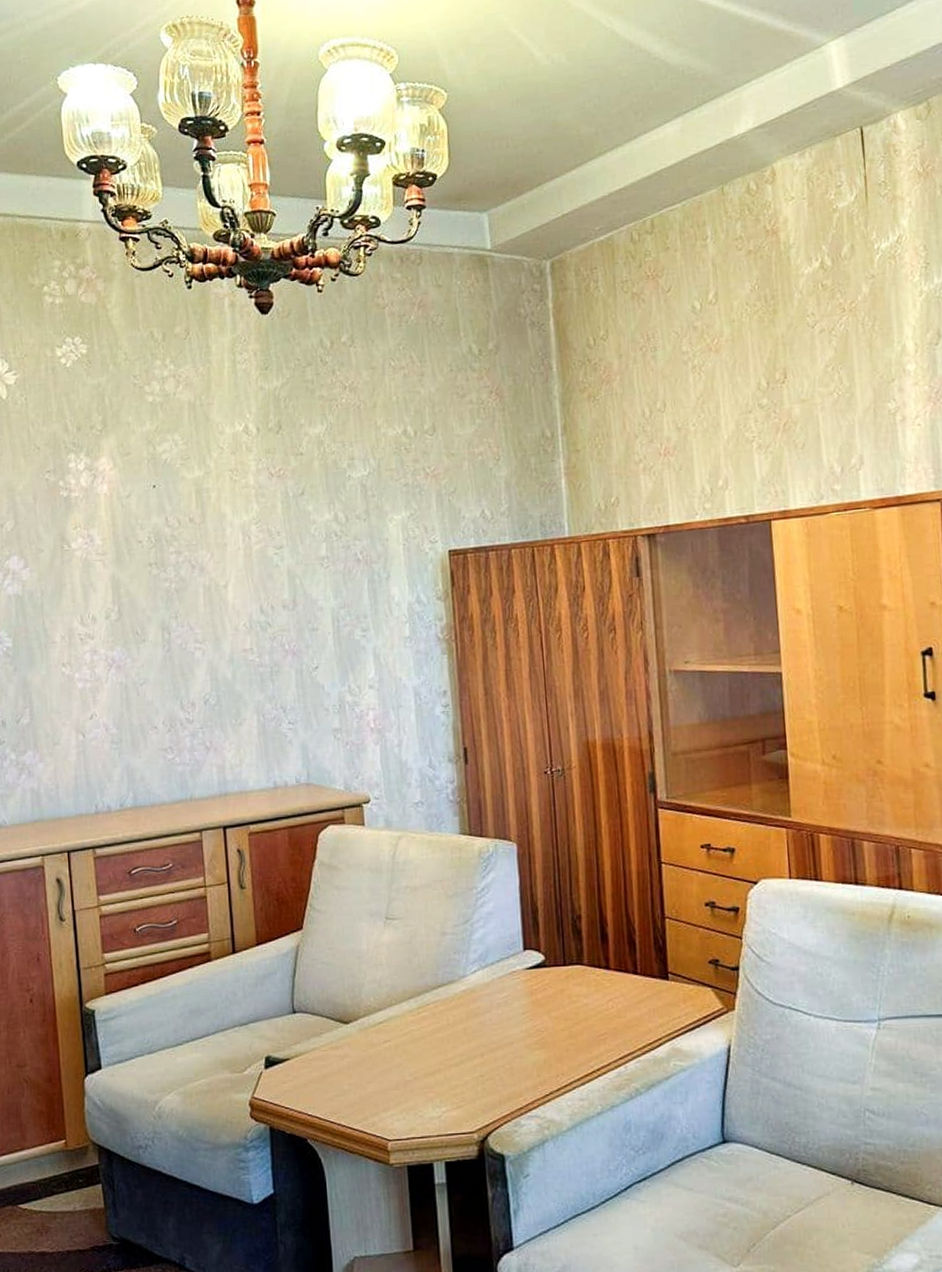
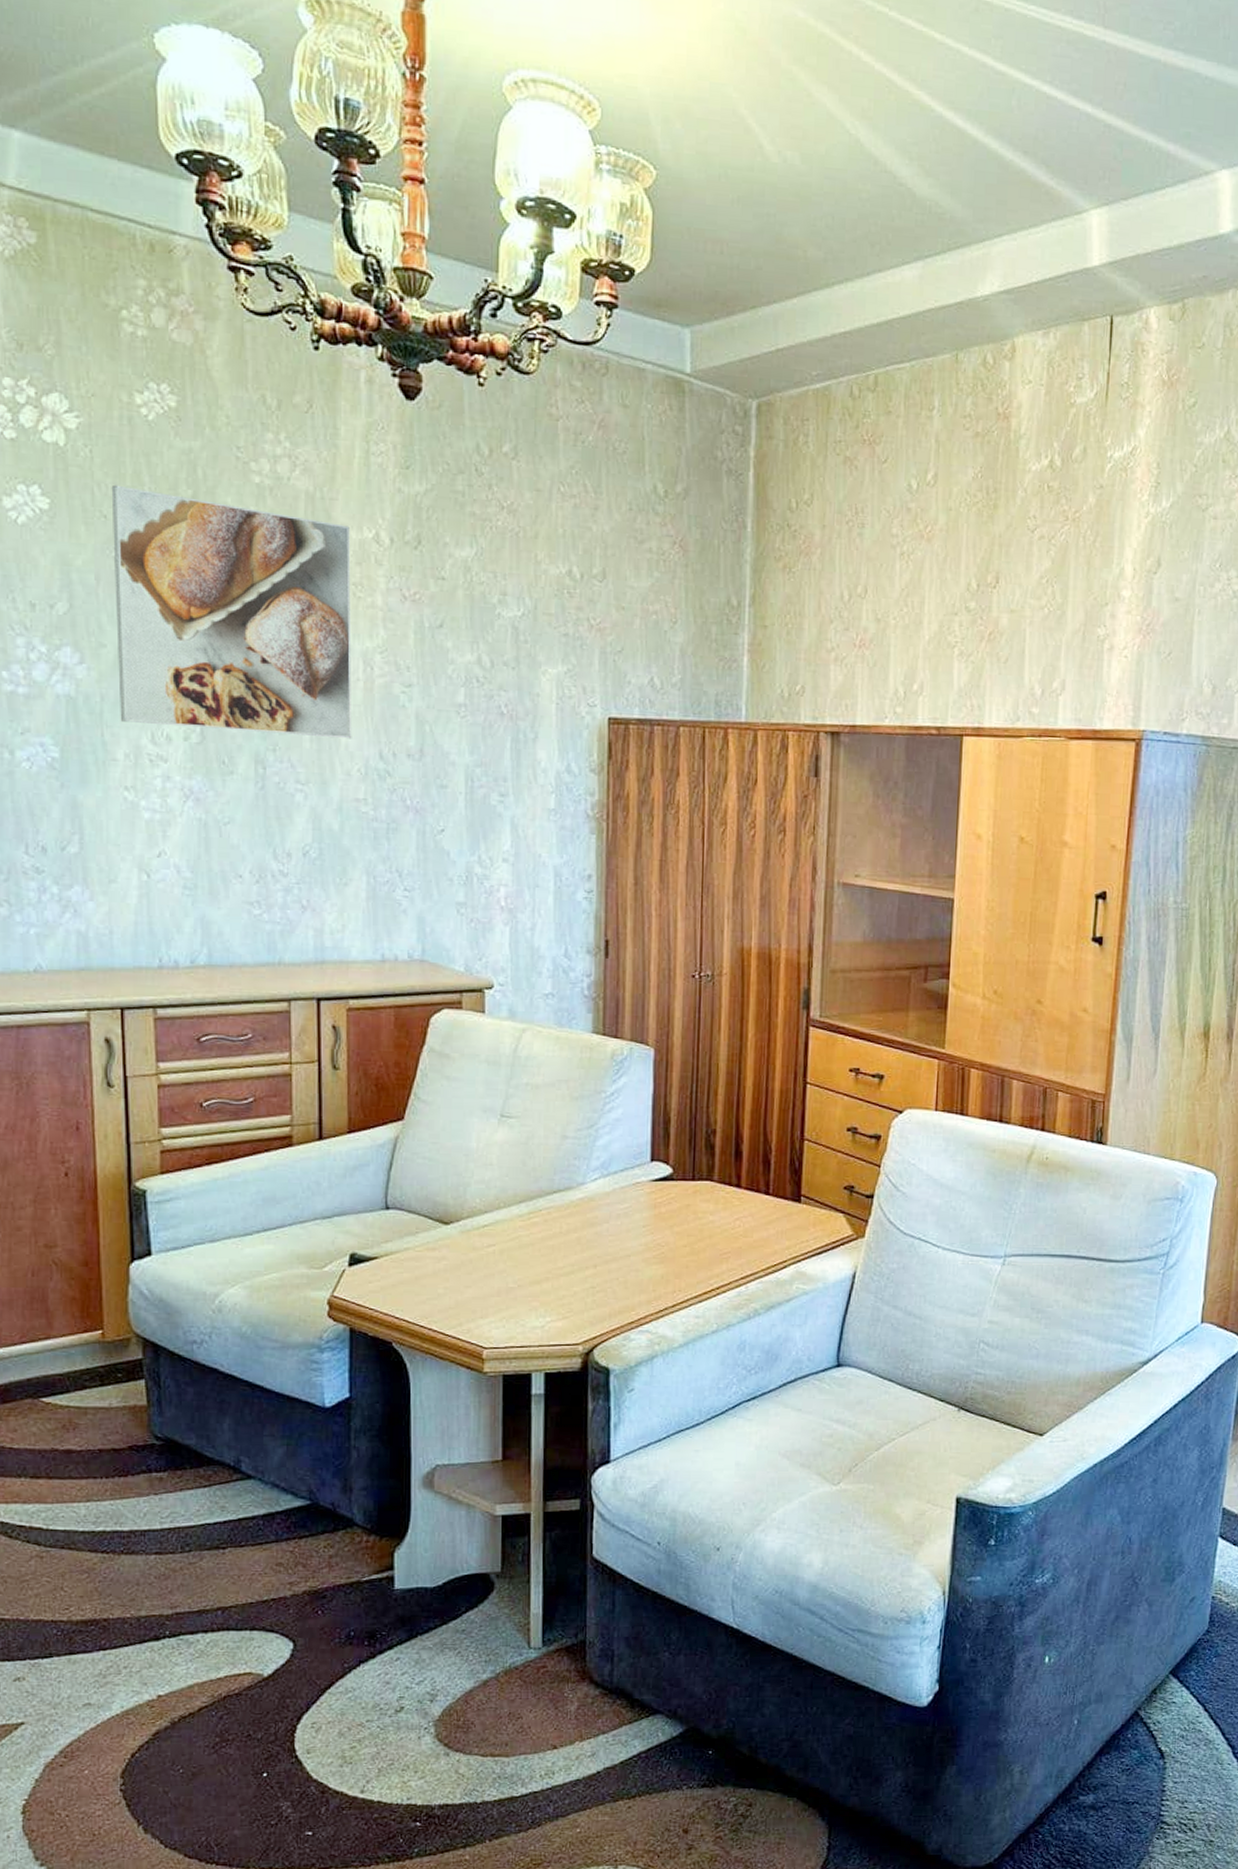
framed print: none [42,421,237,610] -> present [111,484,352,739]

